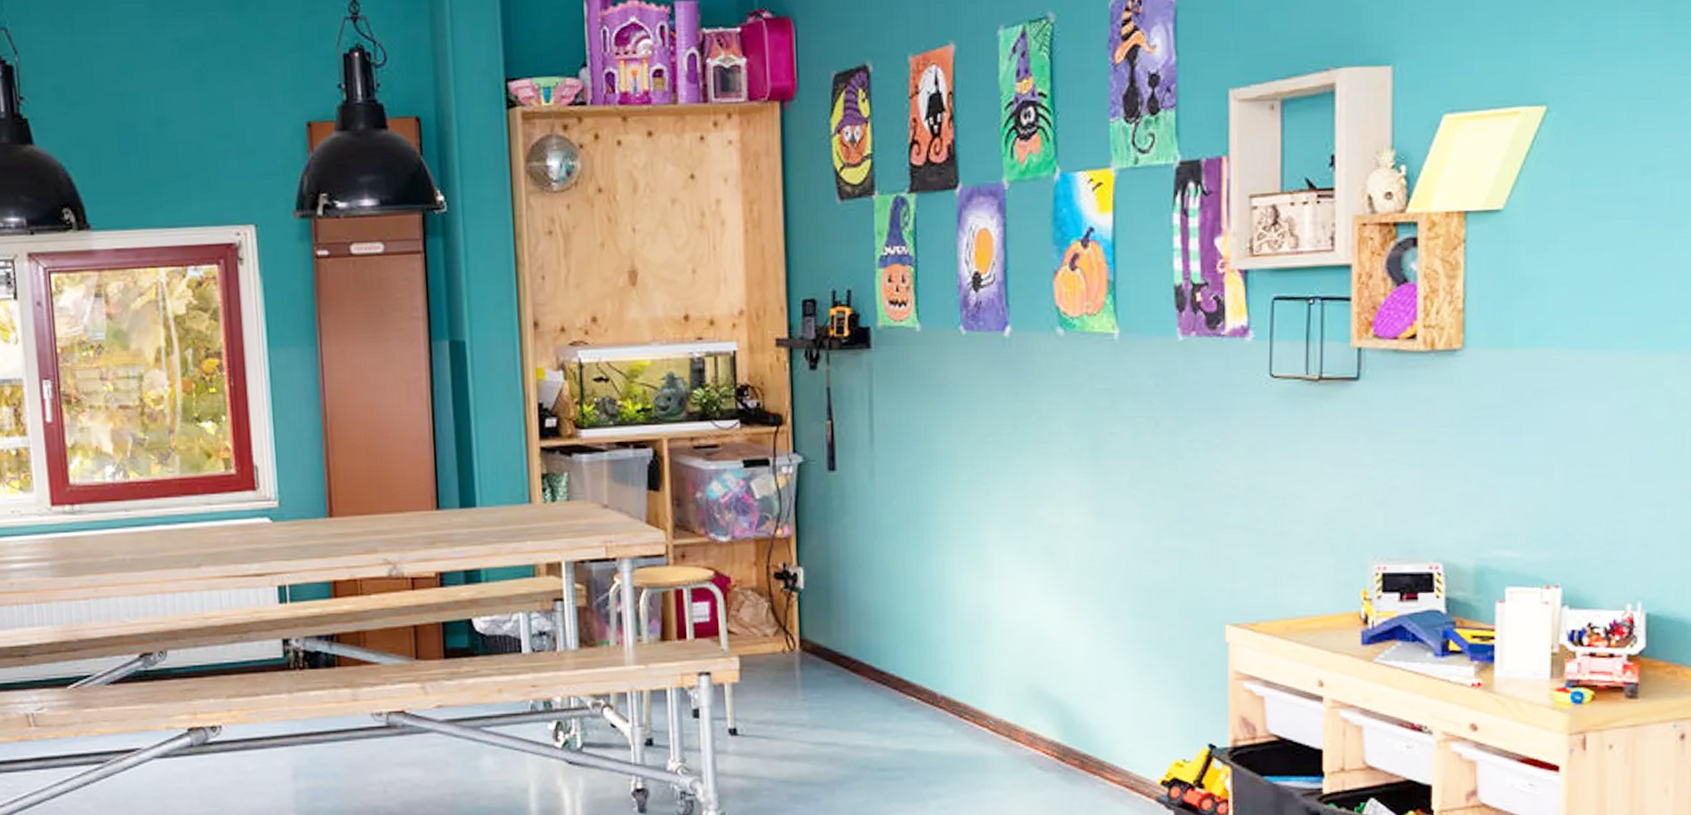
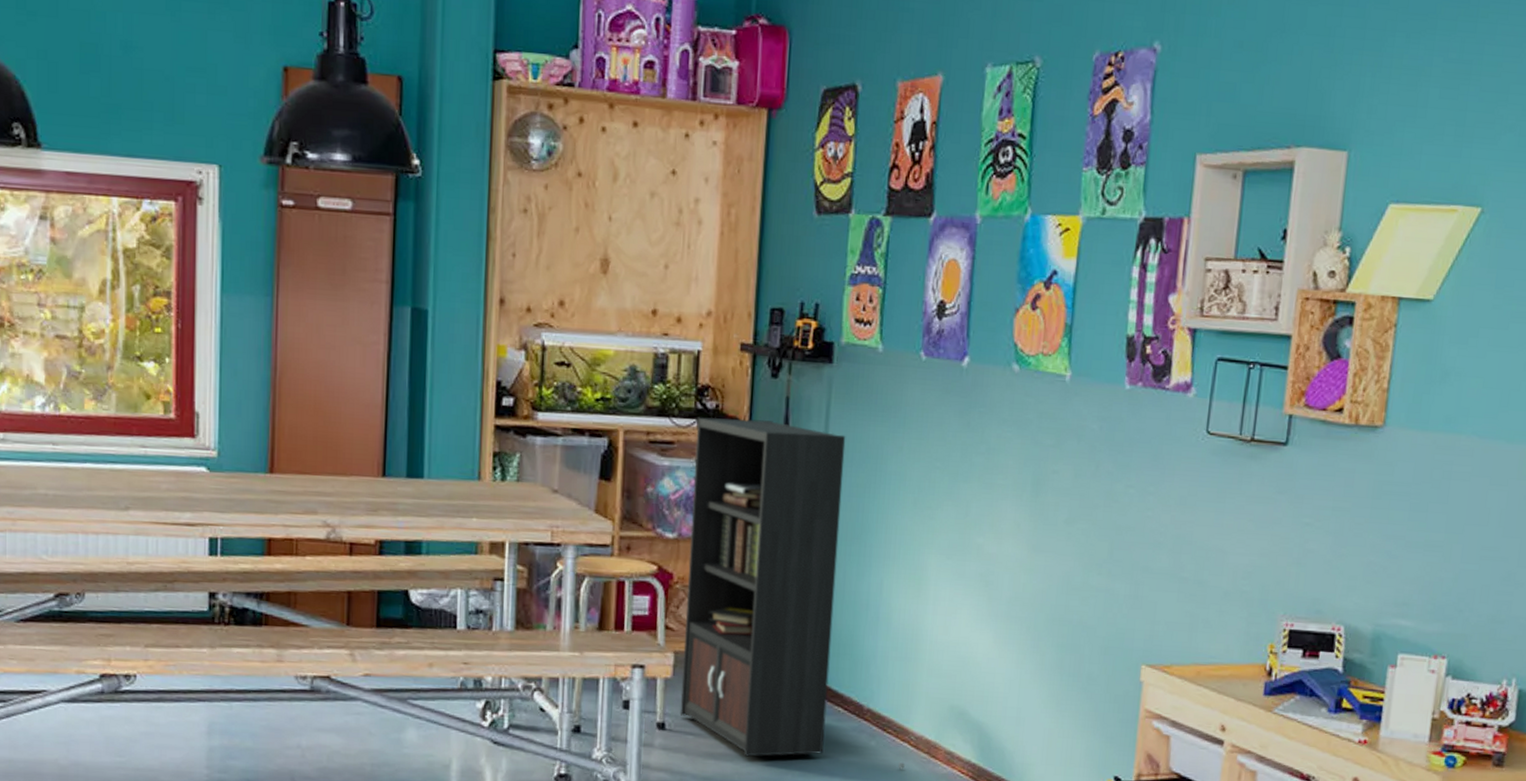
bookcase: none [739,413,987,756] -> present [679,417,906,770]

